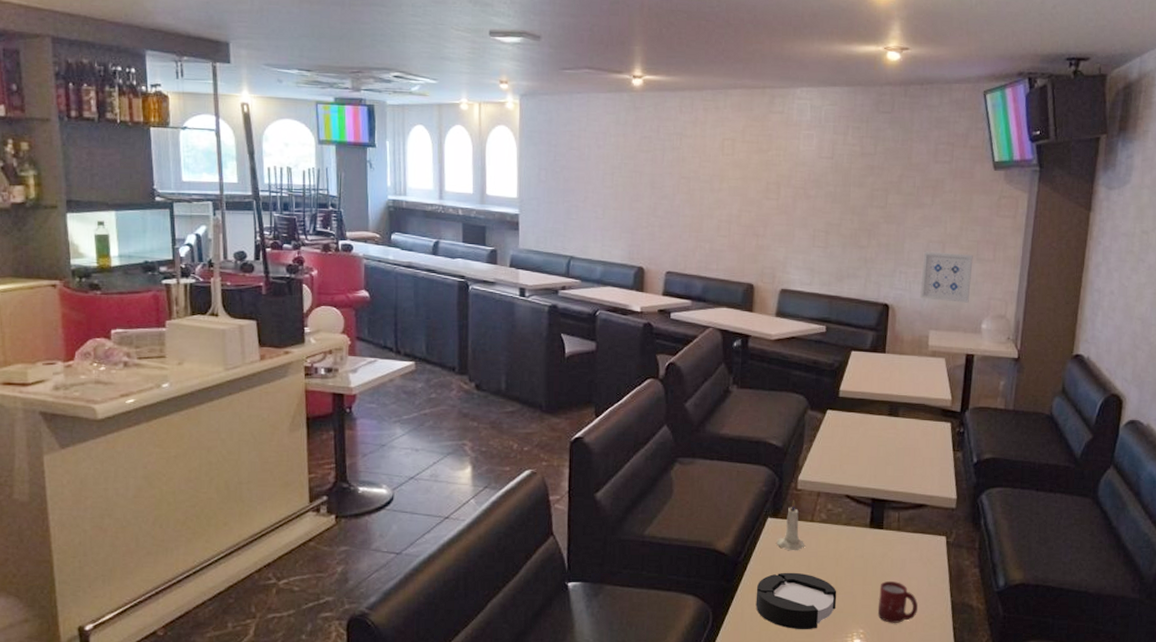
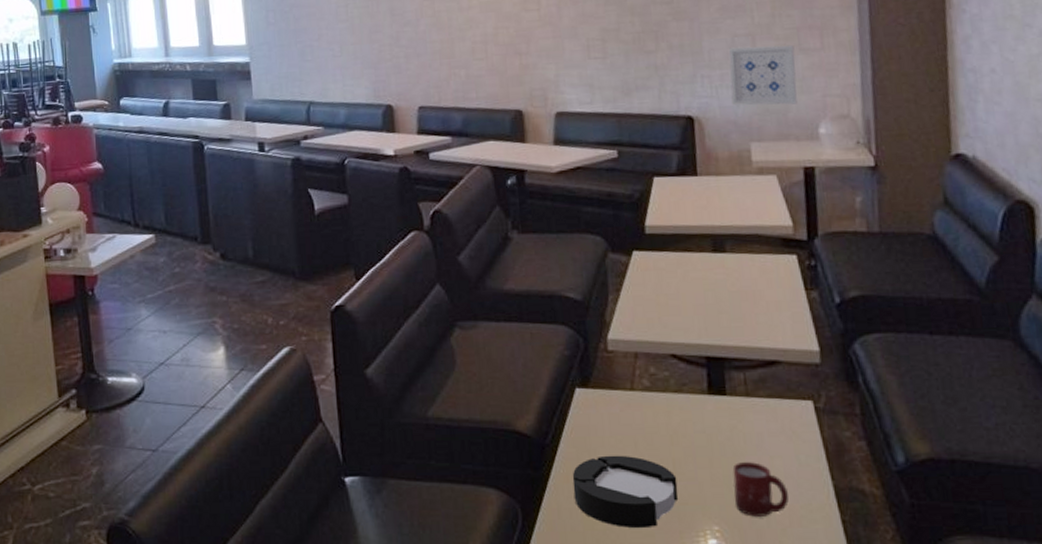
candle: present [776,500,805,551] -> none [590,364,628,429]

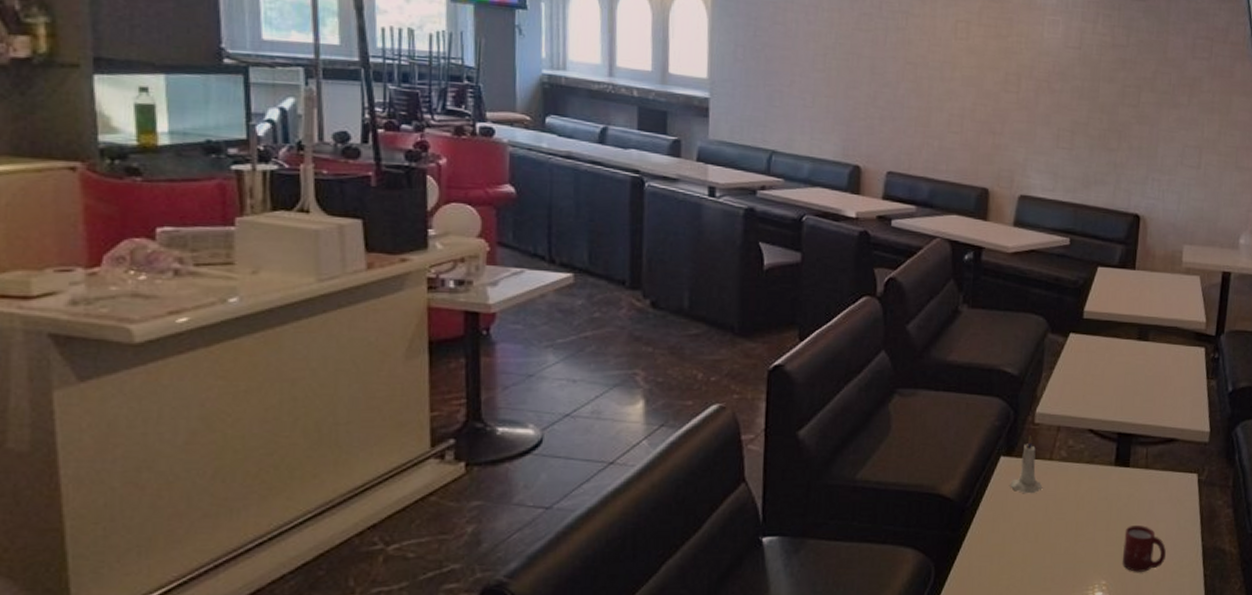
ashtray: present [572,455,678,528] -> none [985,518,1077,583]
candle: none [590,364,628,429] -> present [1010,436,1043,494]
wall art: present [728,44,797,106] -> none [1174,156,1232,215]

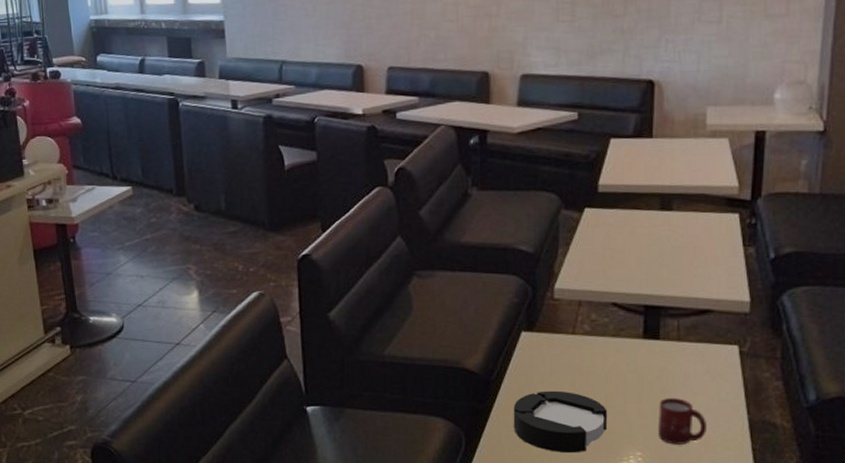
ashtray: none [985,518,1077,583] -> present [513,390,608,452]
candle: present [1010,436,1043,494] -> none [533,311,567,368]

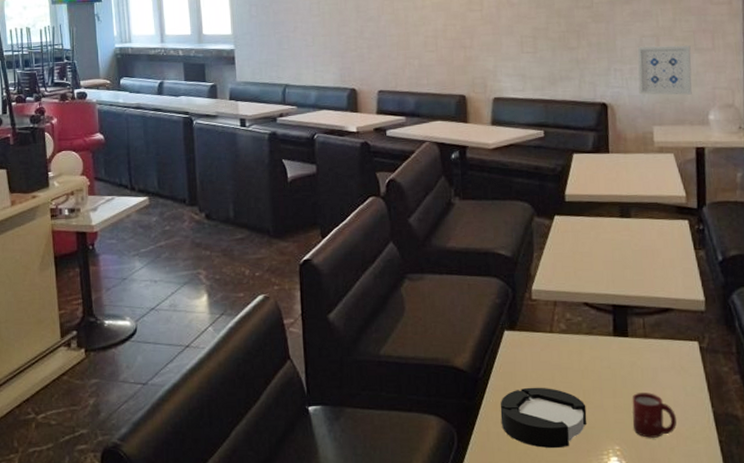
wall art: none [693,10,760,71] -> present [637,45,692,95]

